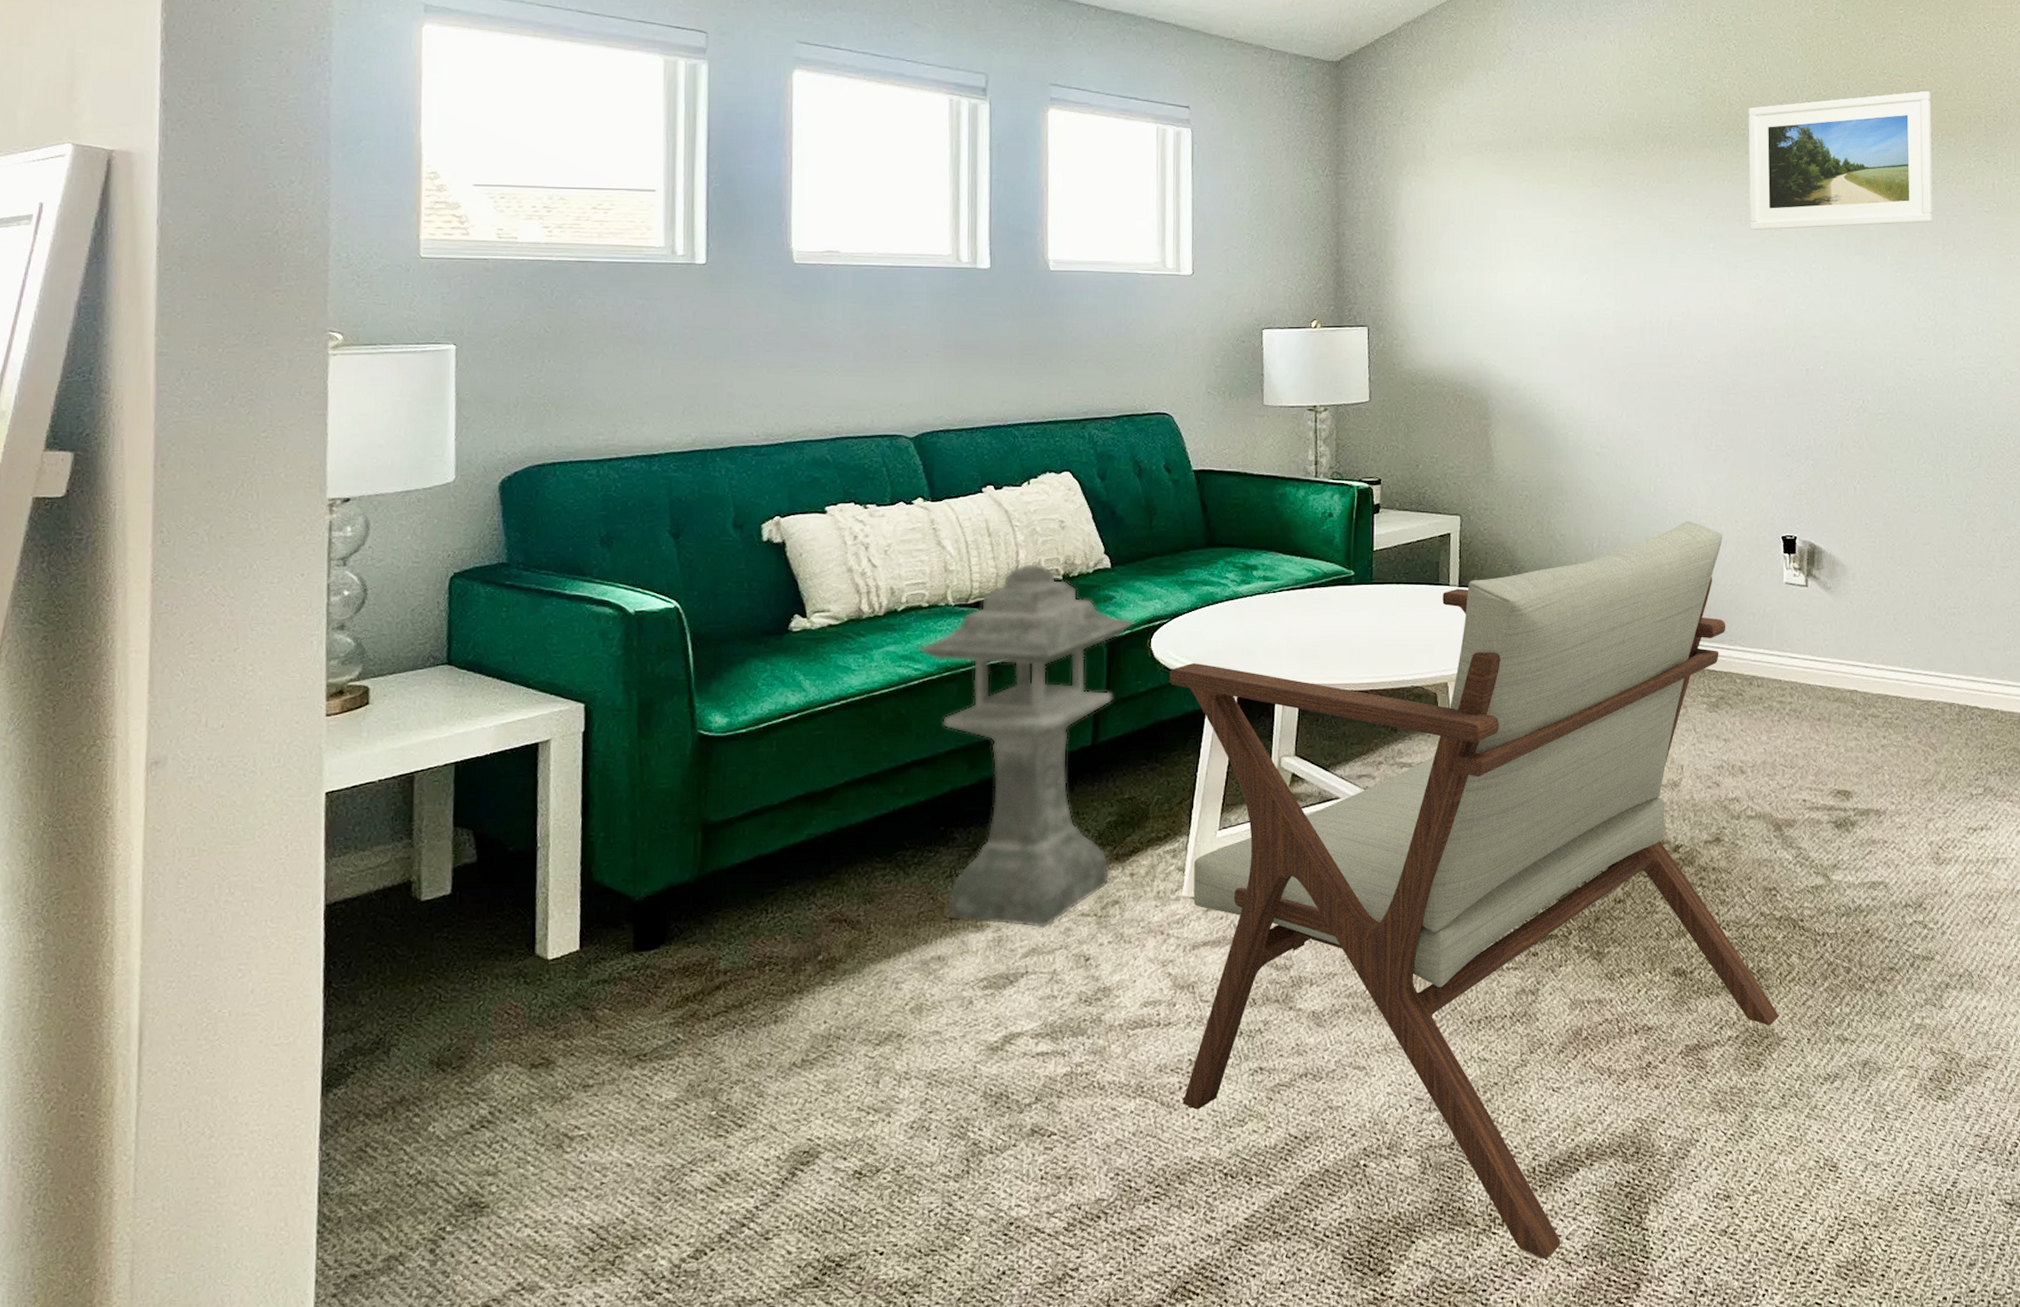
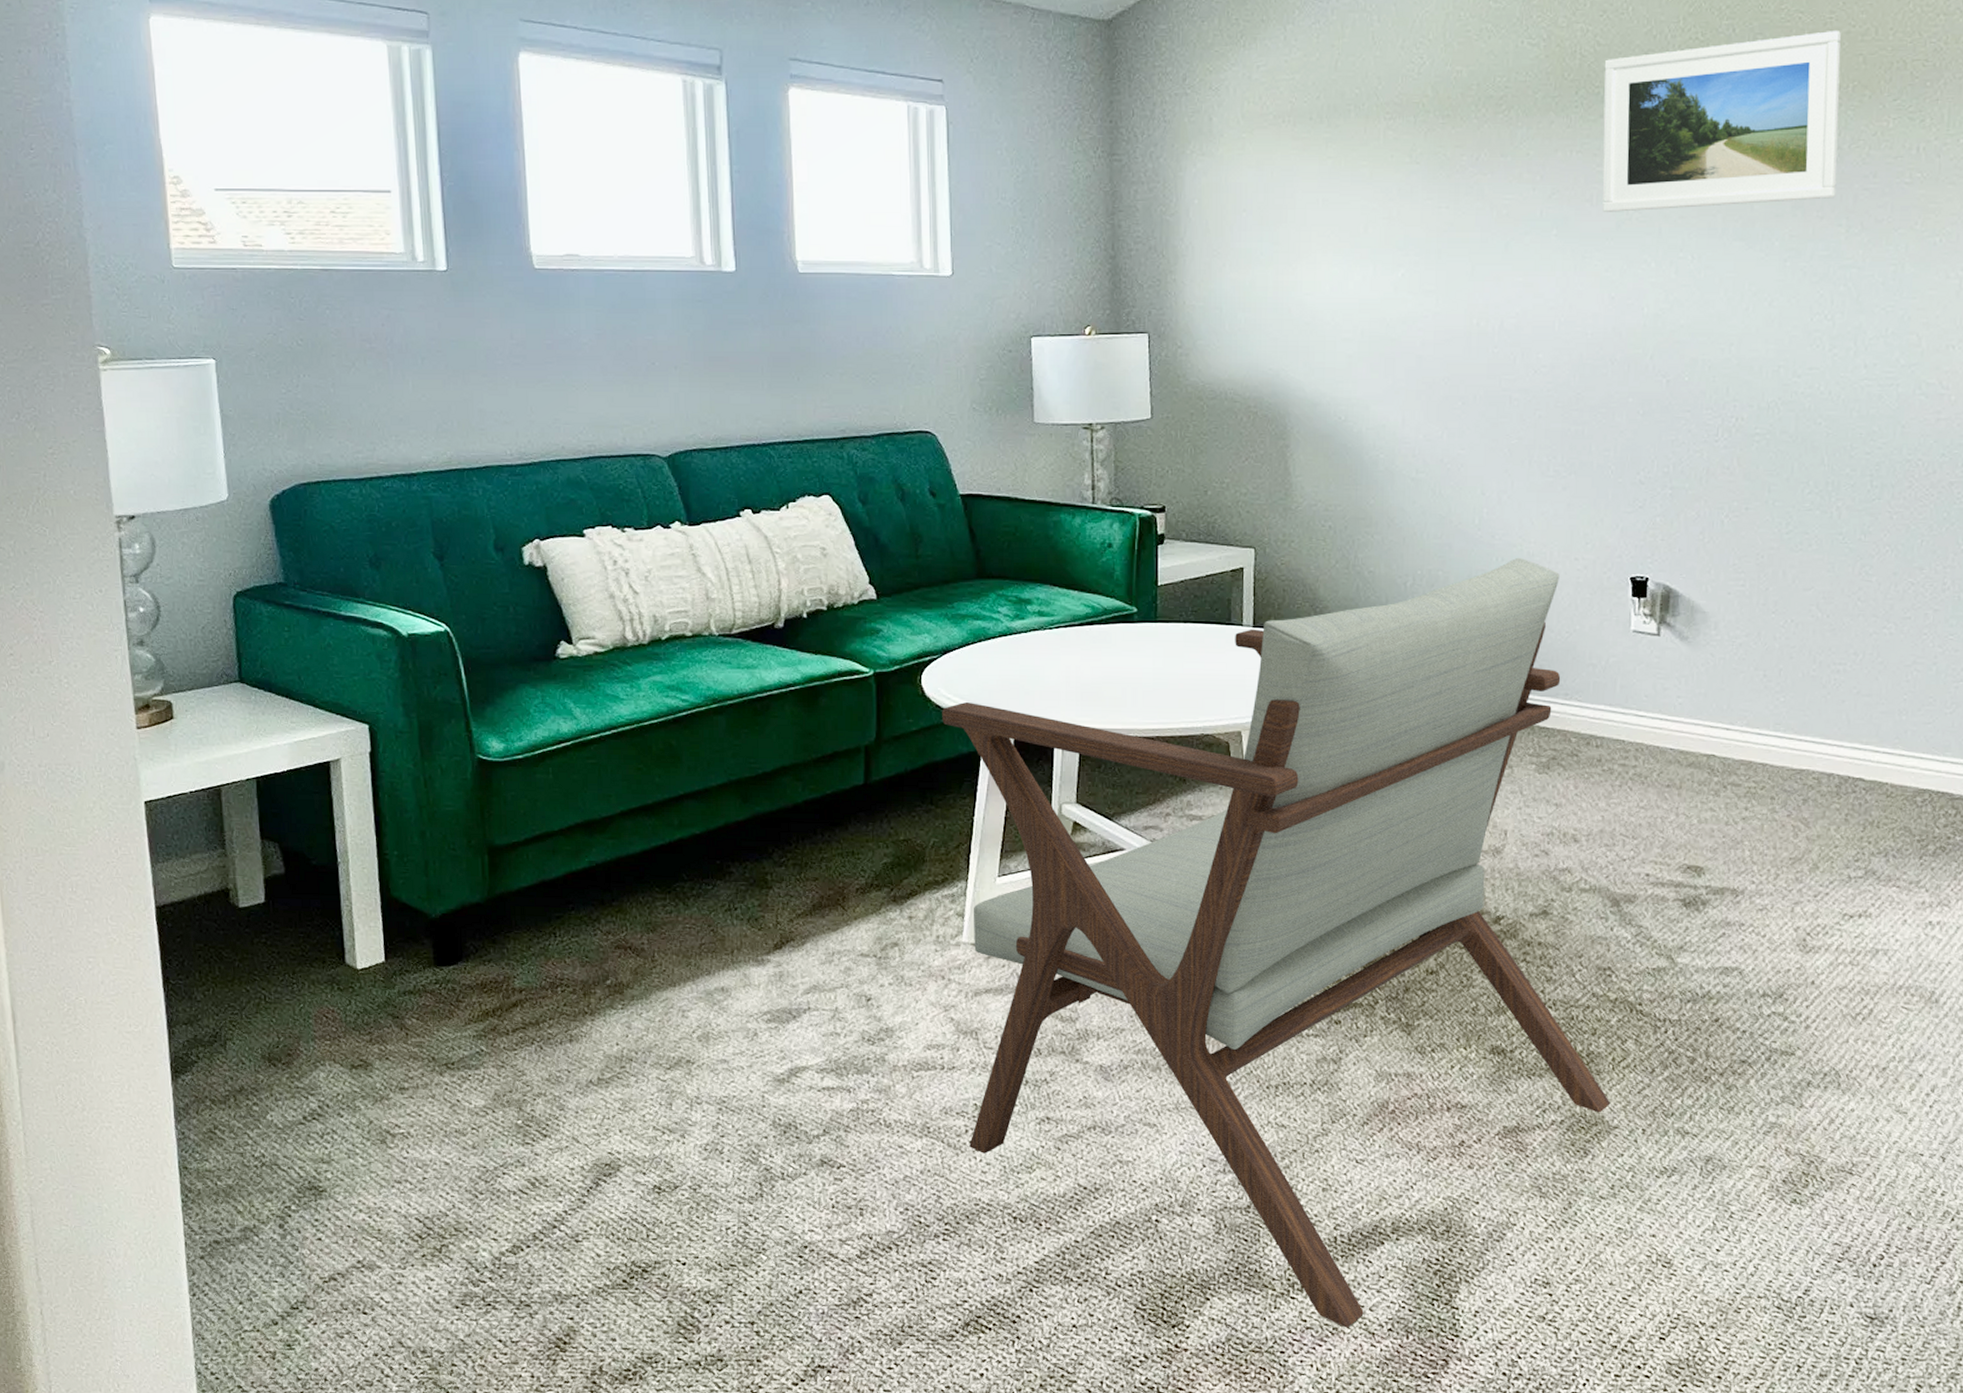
lantern: present [917,564,1135,929] -> none [684,593,904,967]

